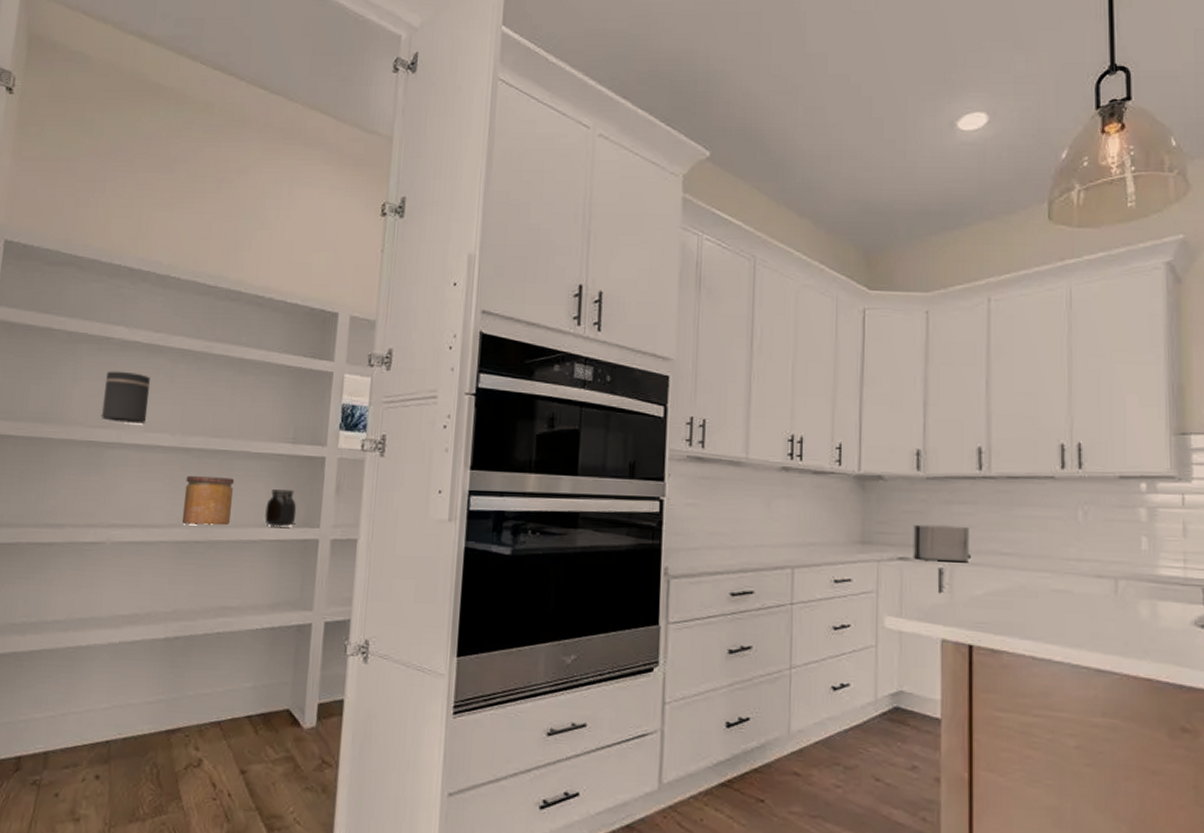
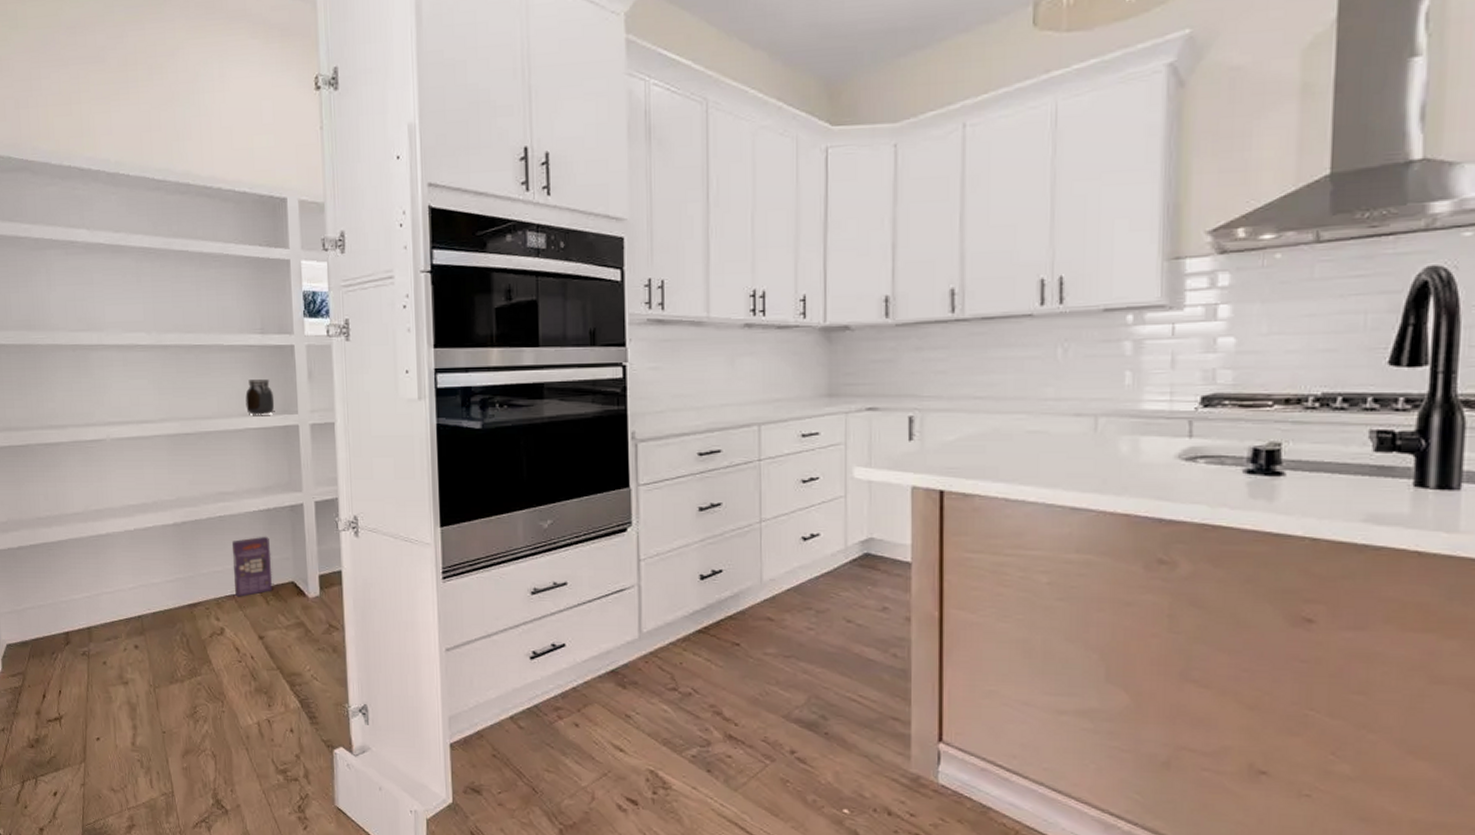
cylinder: present [102,371,150,423] -> none [78,274,121,325]
jar: present [181,475,235,526] -> none [168,371,214,418]
cereal box: none [221,657,269,724] -> present [232,536,272,597]
toaster: present [913,524,972,563] -> none [882,372,944,412]

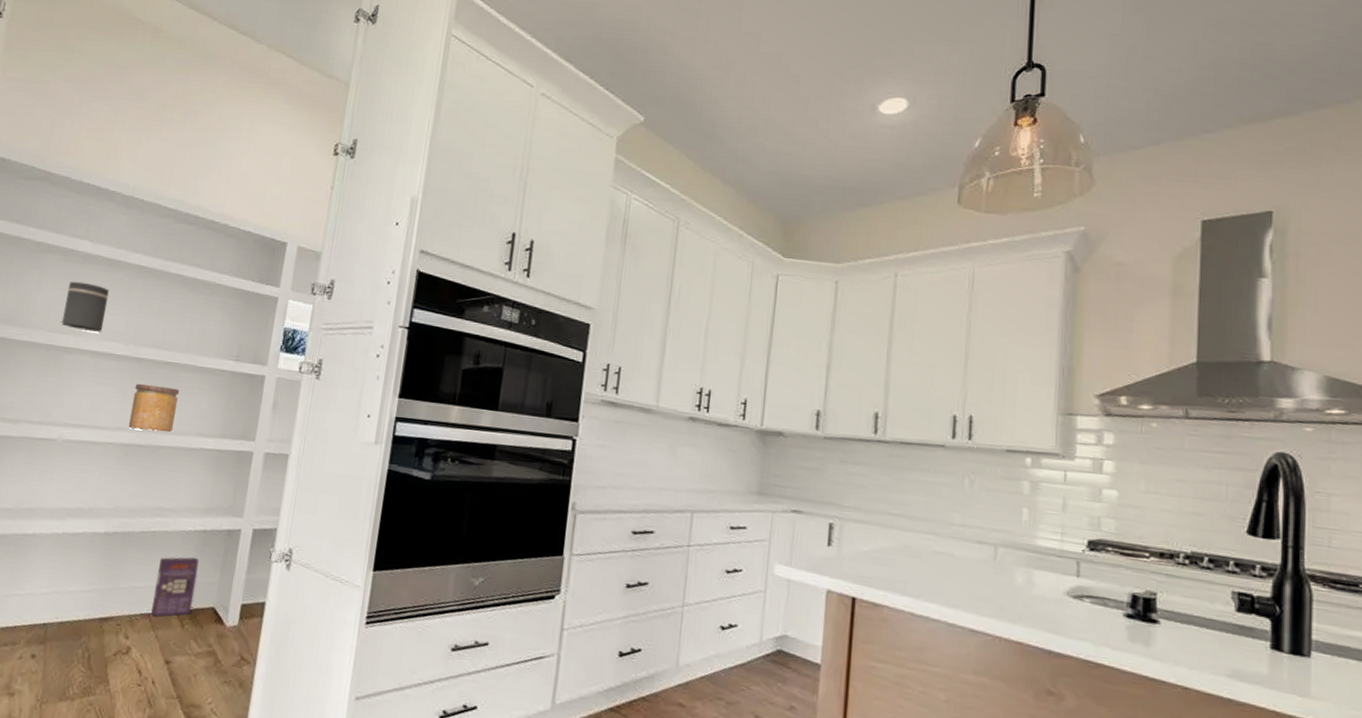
cylinder: none [78,274,121,325] -> present [61,281,109,332]
jar: none [168,371,214,418] -> present [128,383,180,433]
jar: present [245,379,275,415] -> none [204,402,235,437]

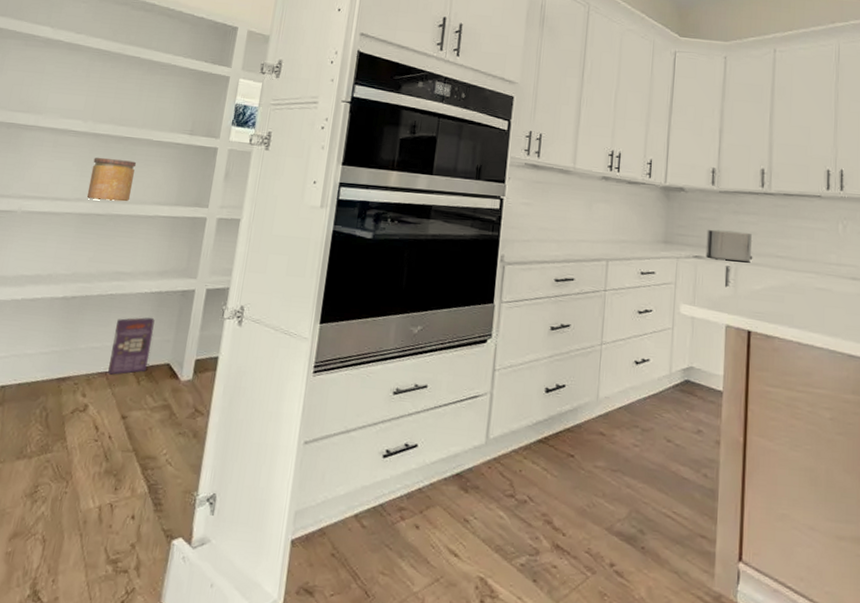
cylinder: present [61,281,109,332] -> none [22,64,69,110]
toaster: none [806,480,862,520] -> present [705,229,753,263]

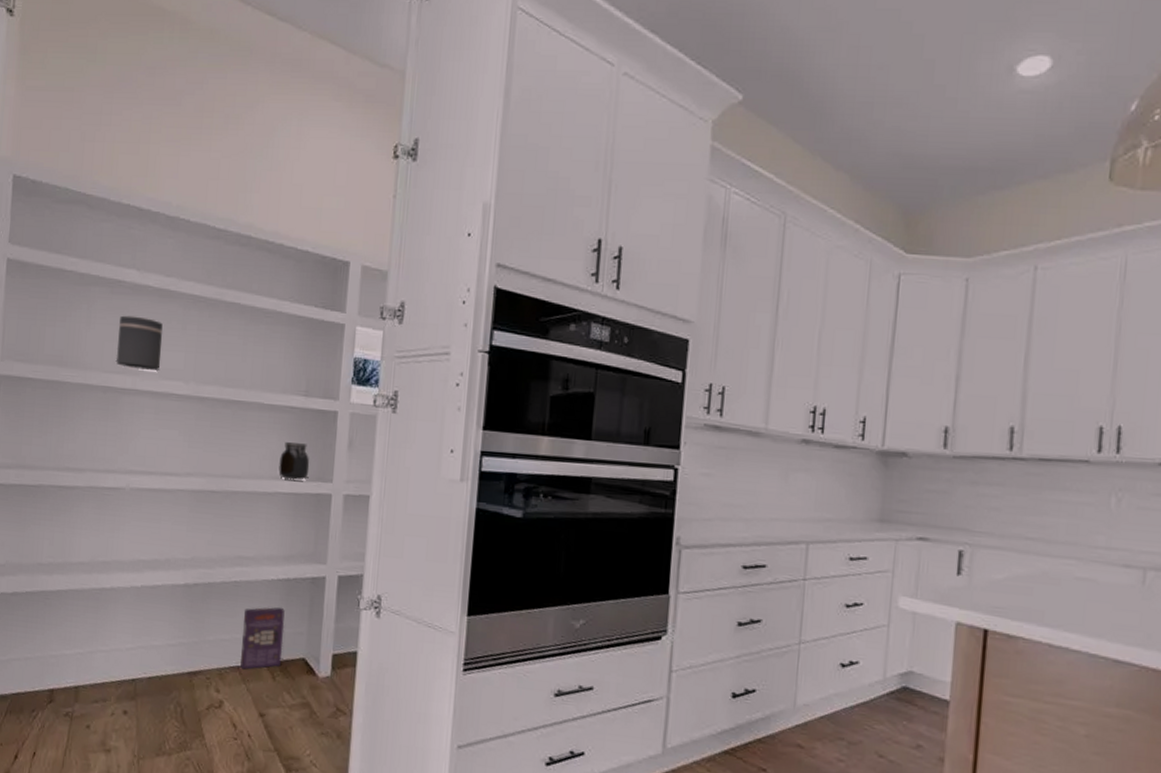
cylinder: none [22,64,69,110] -> present [116,315,163,370]
jar: present [86,157,137,202] -> none [197,425,249,477]
jar: none [160,173,189,205] -> present [278,442,310,480]
toaster: present [705,229,753,263] -> none [933,504,995,546]

